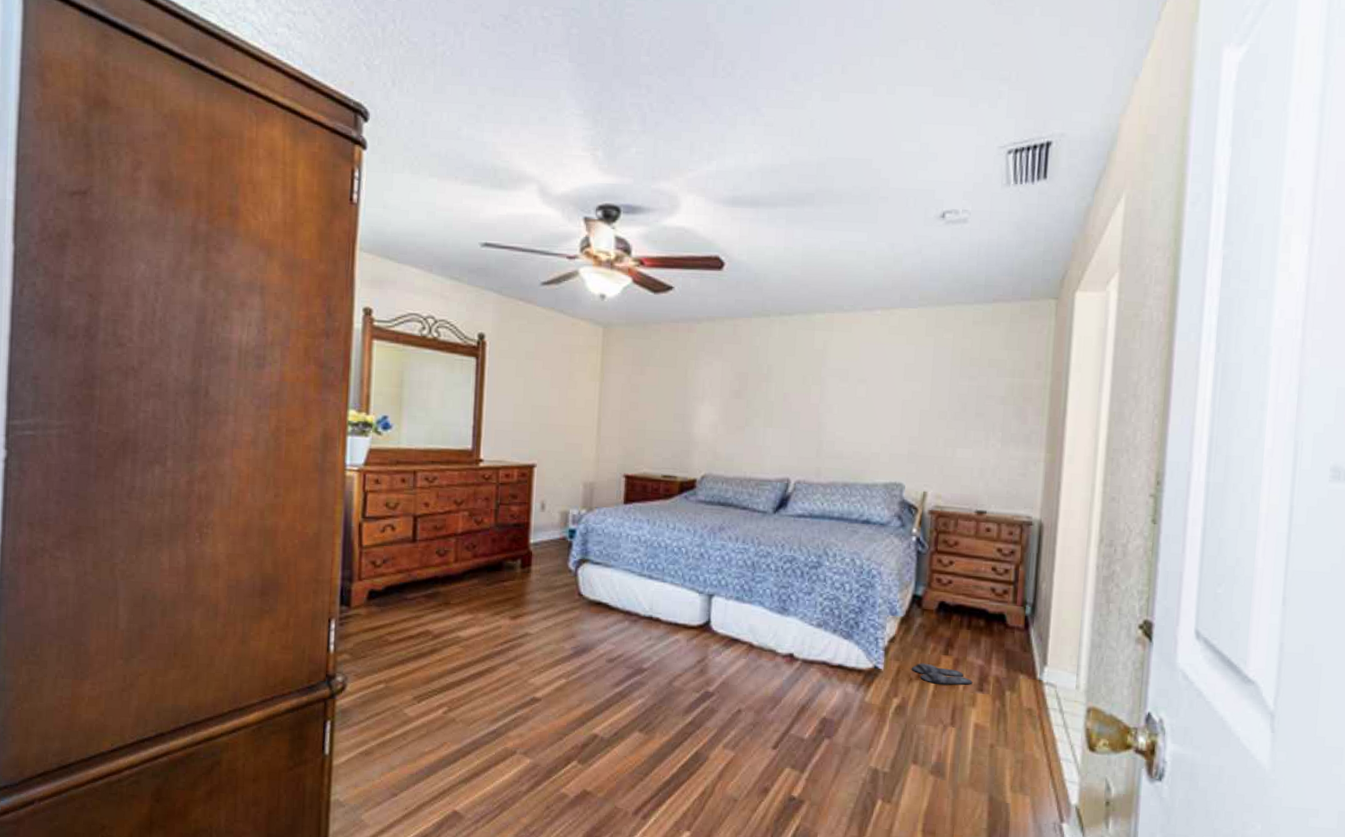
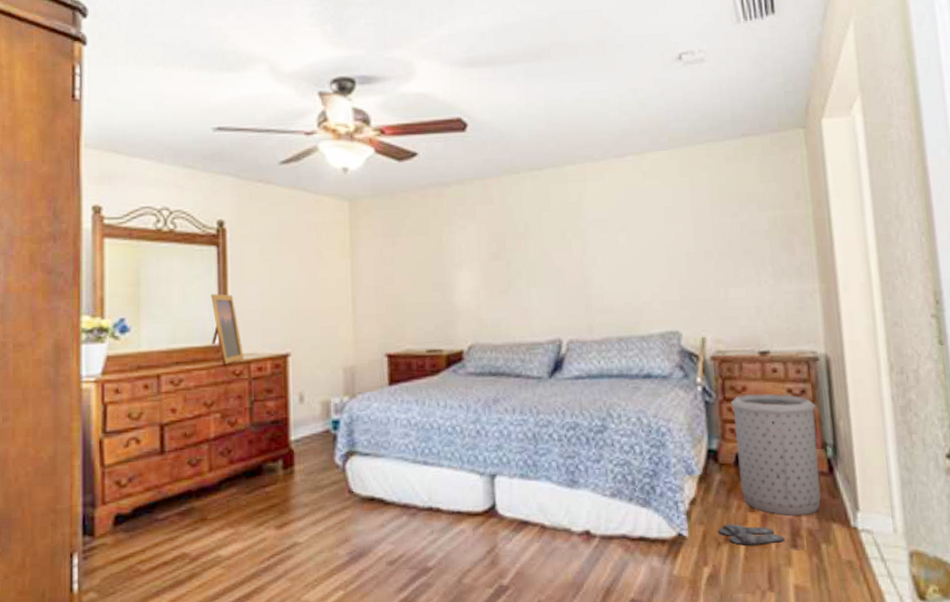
picture frame: none [465,402,494,468] -> present [211,294,245,365]
laundry basket: none [938,548,1022,664] -> present [731,393,821,516]

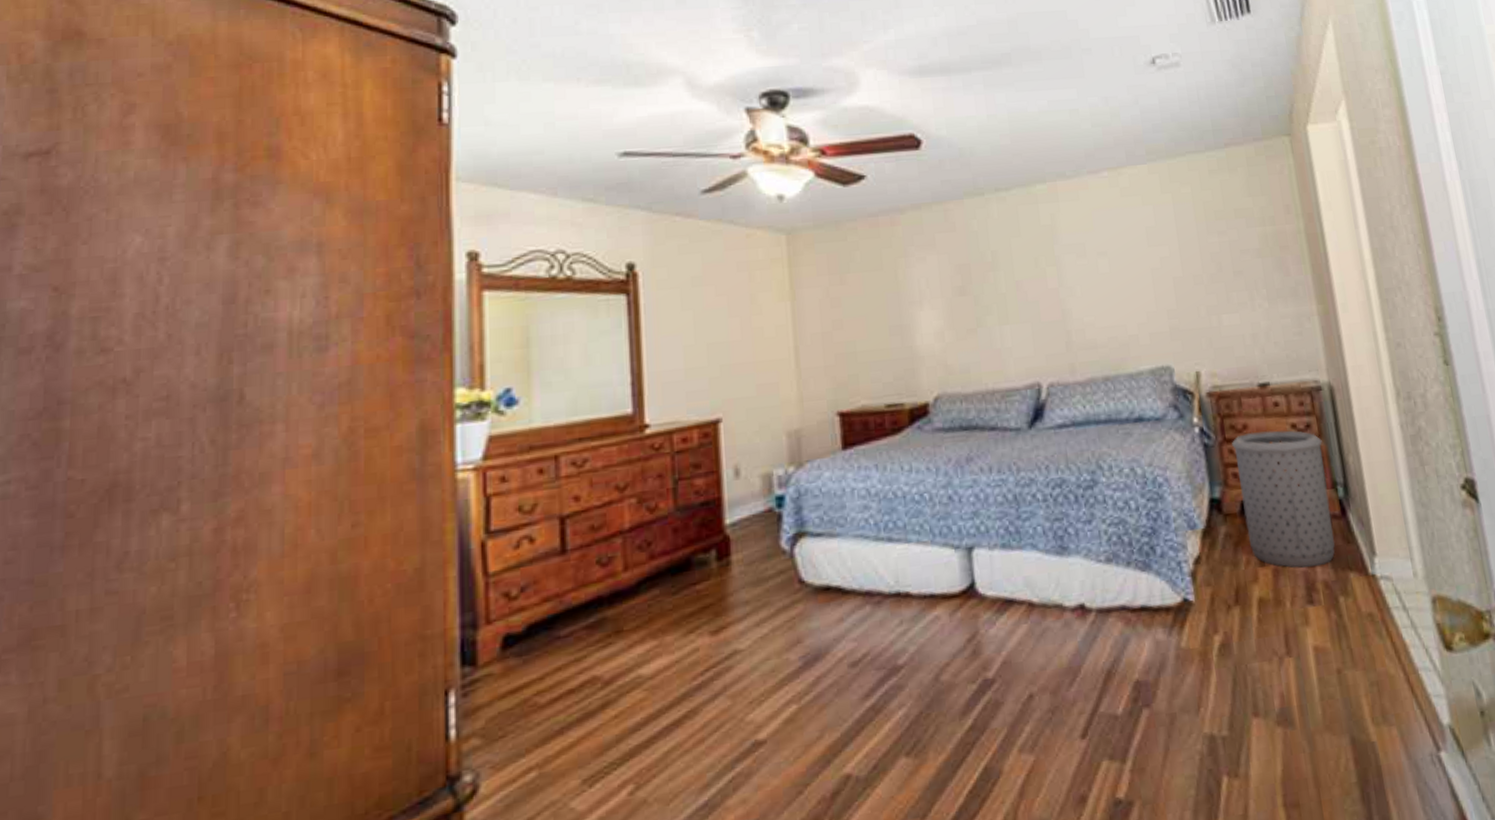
picture frame: present [211,294,245,365] -> none [621,351,665,438]
slippers: present [718,523,785,546] -> none [1227,581,1300,607]

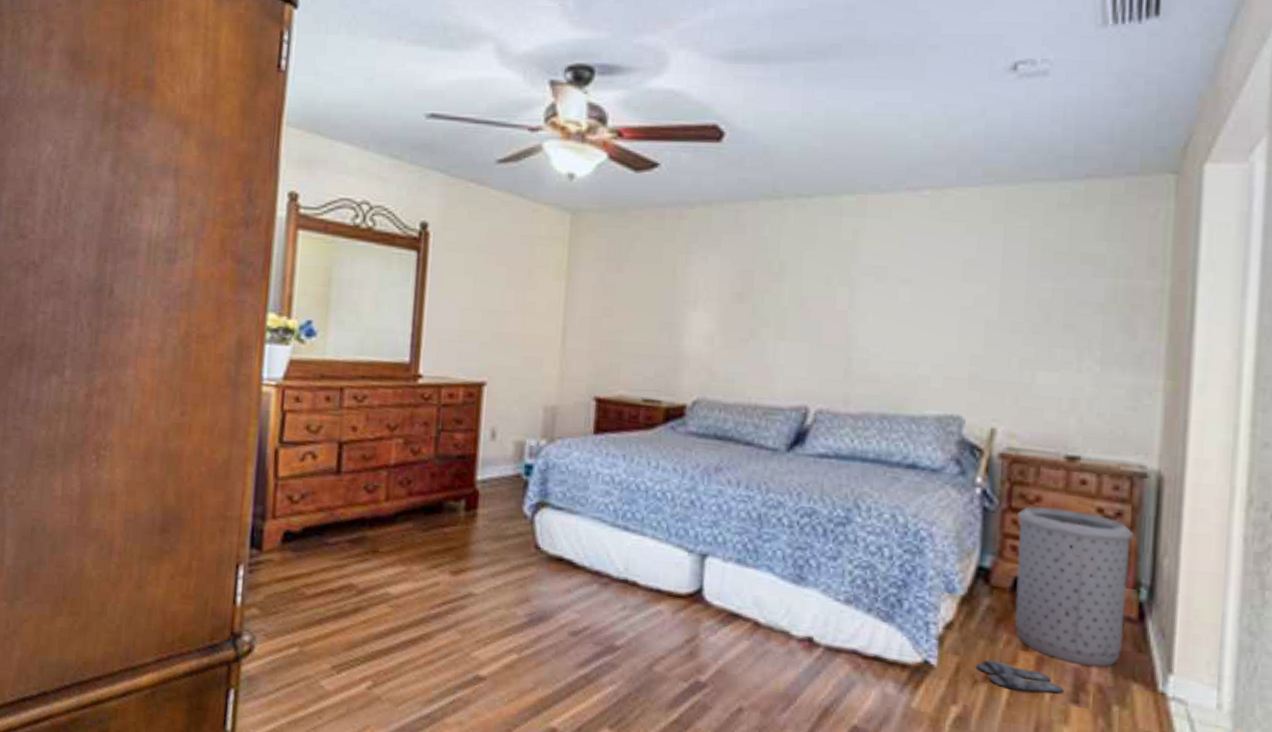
slippers: none [1227,581,1300,607] -> present [977,659,1064,694]

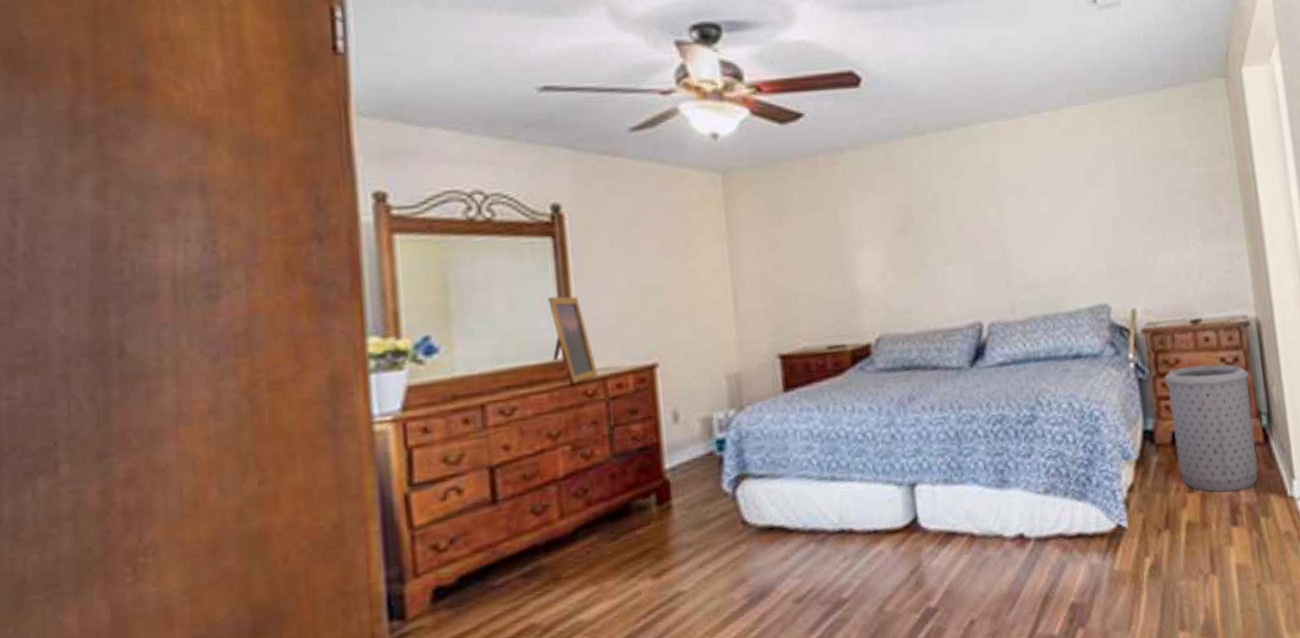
picture frame: none [402,305,436,386] -> present [548,296,599,384]
slippers: present [977,659,1064,694] -> none [1158,507,1225,530]

